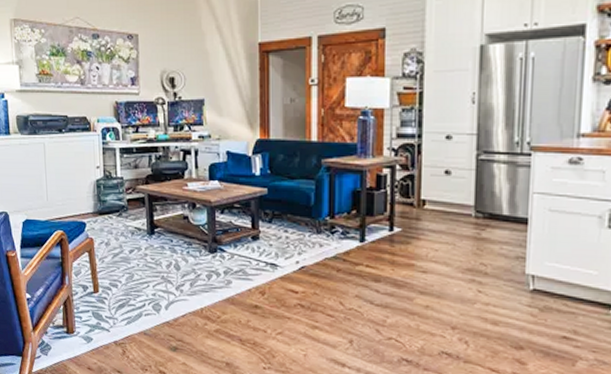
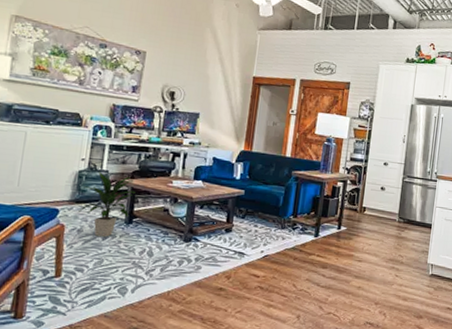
indoor plant: none [102,179,152,250] -> present [77,172,136,237]

